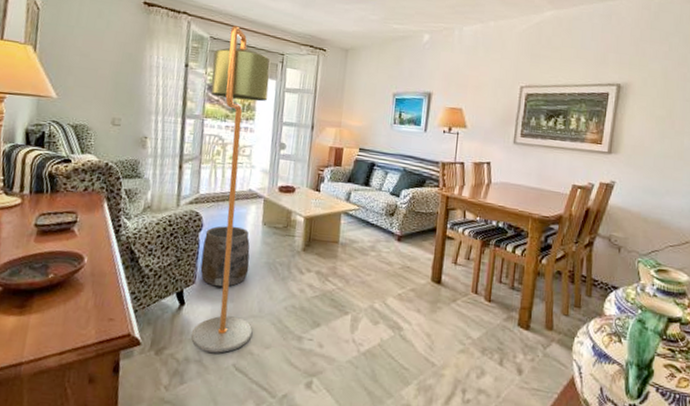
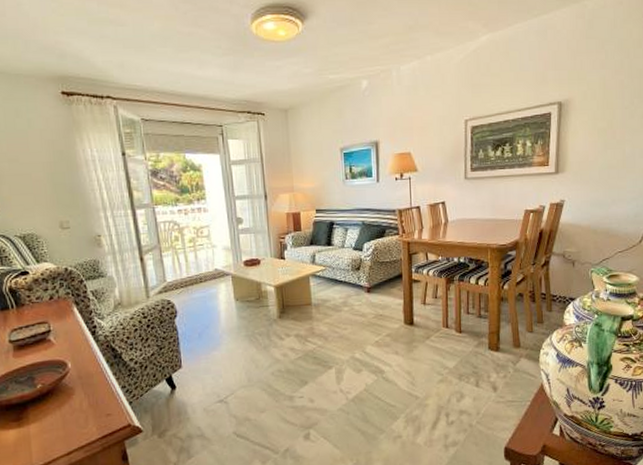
floor lamp: present [190,26,271,353] -> none [149,103,246,426]
bucket: present [200,226,250,287] -> none [181,306,231,367]

